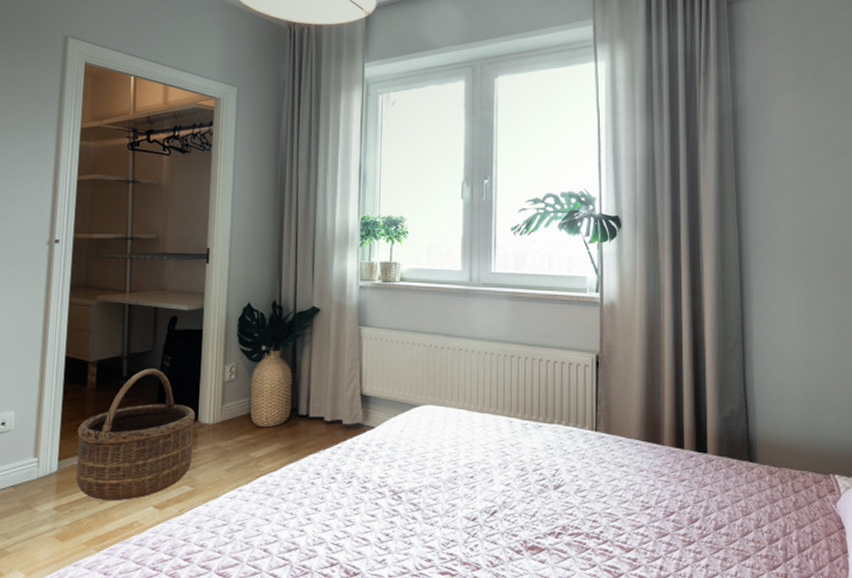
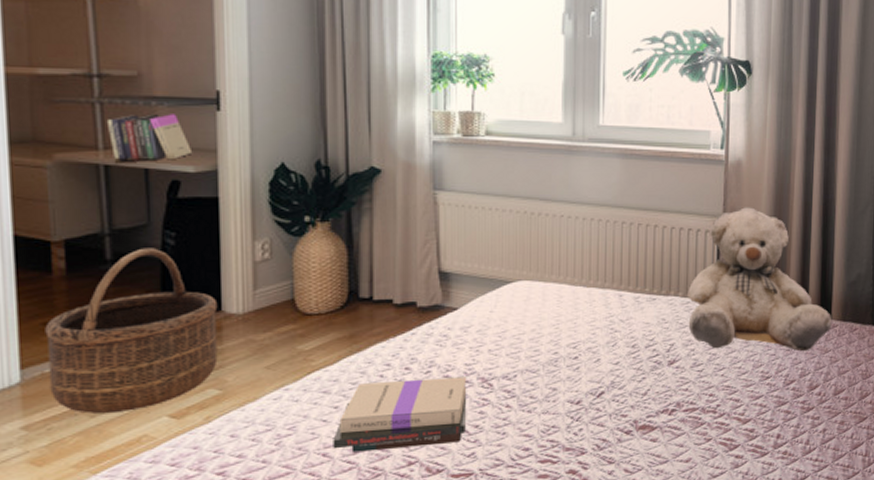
books: none [133,266,188,303] -> present [106,113,193,163]
books: none [272,488,381,551] -> present [333,377,467,453]
teddy bear: none [570,344,709,483] -> present [687,207,832,351]

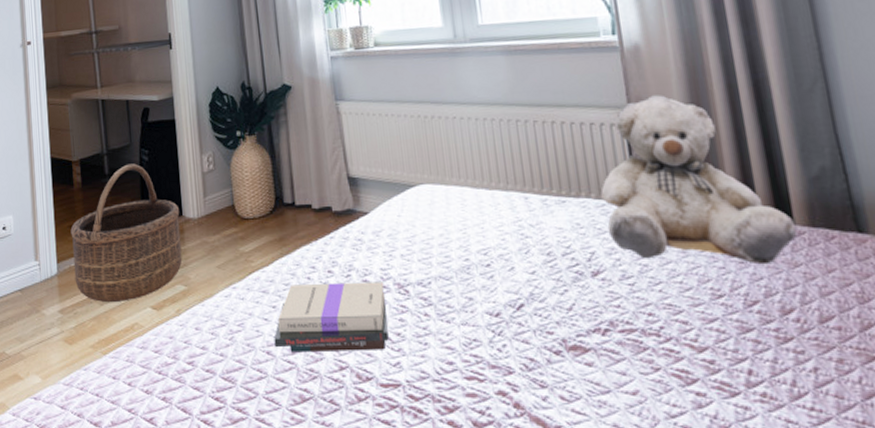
books: present [106,113,193,163] -> none [101,55,156,98]

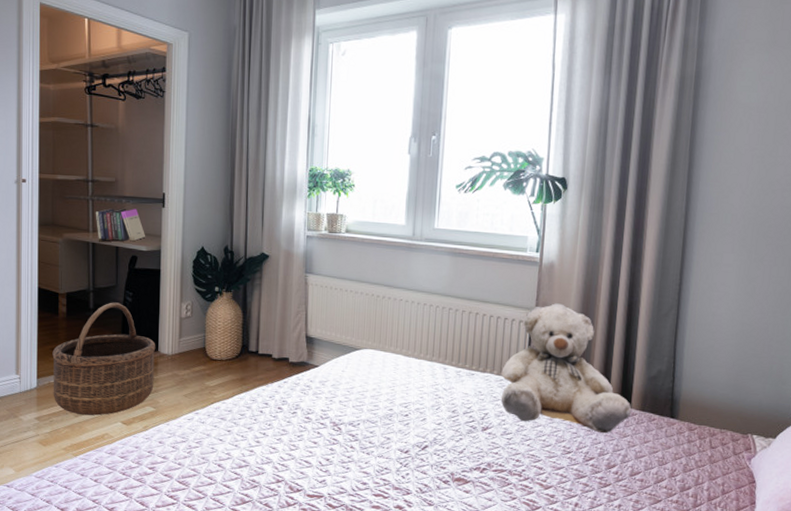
books: none [101,55,156,98] -> present [95,208,146,242]
books: present [274,282,389,353] -> none [225,415,323,470]

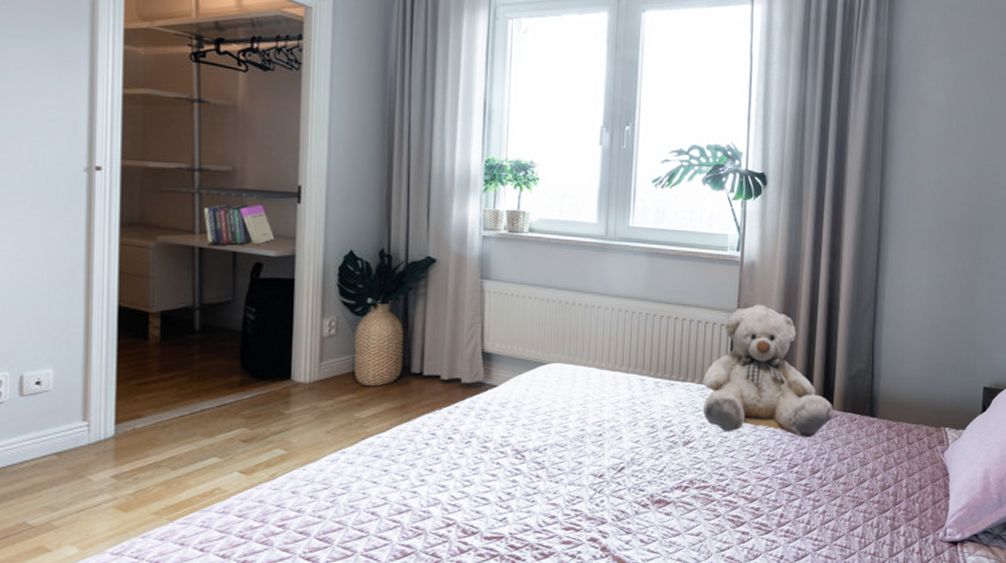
basket: present [52,302,156,416] -> none [138,321,288,468]

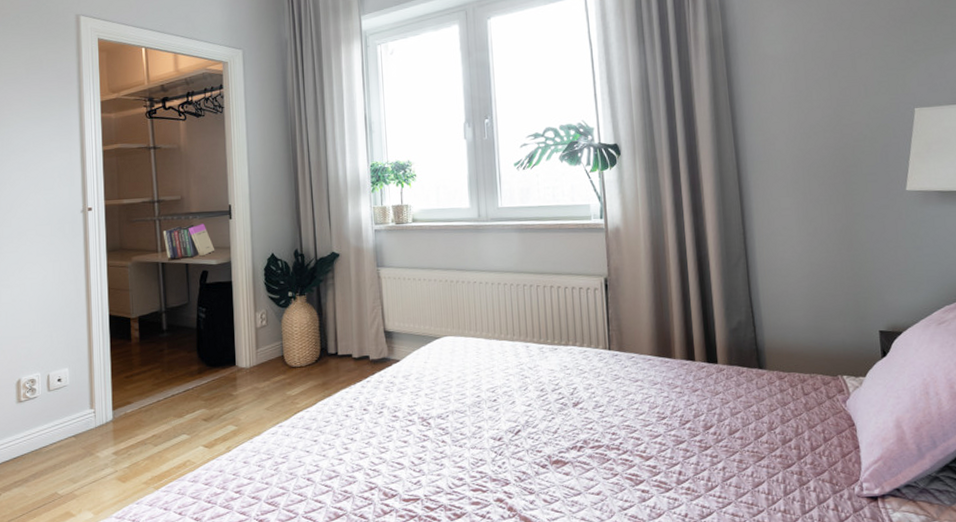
teddy bear: present [702,304,834,437] -> none [584,266,719,393]

